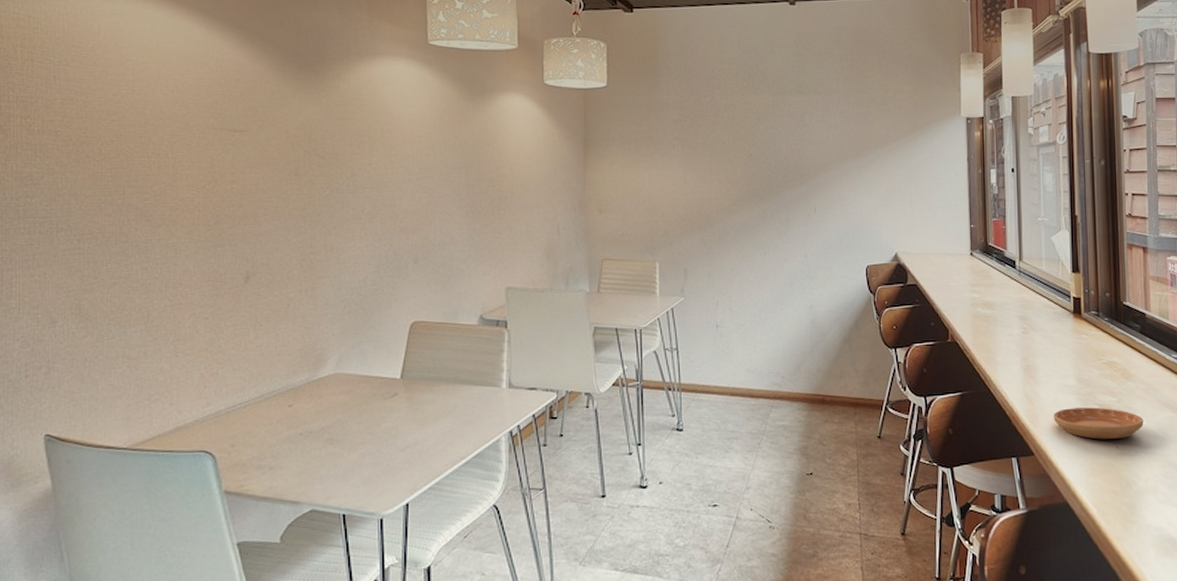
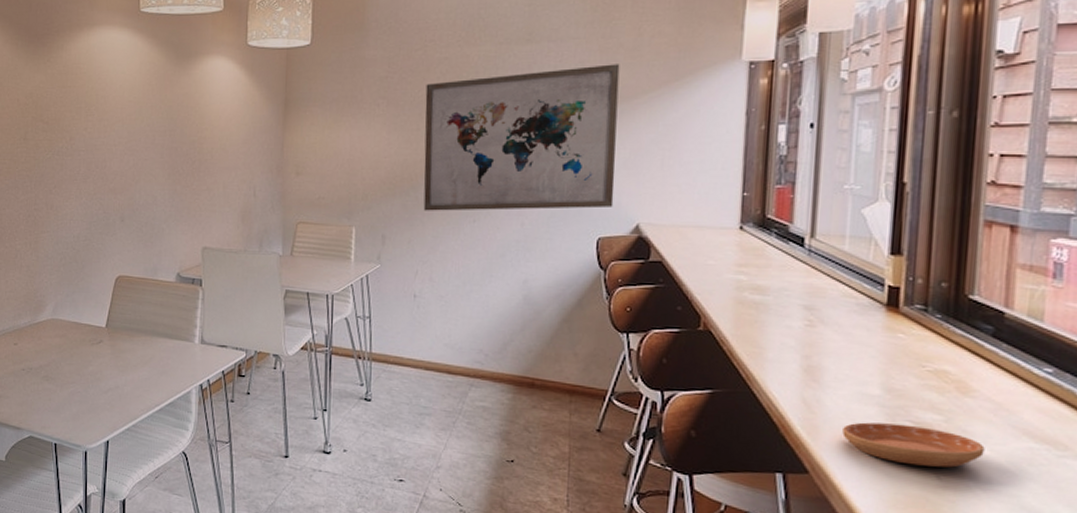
wall art: none [715,115,877,245] -> present [423,64,620,211]

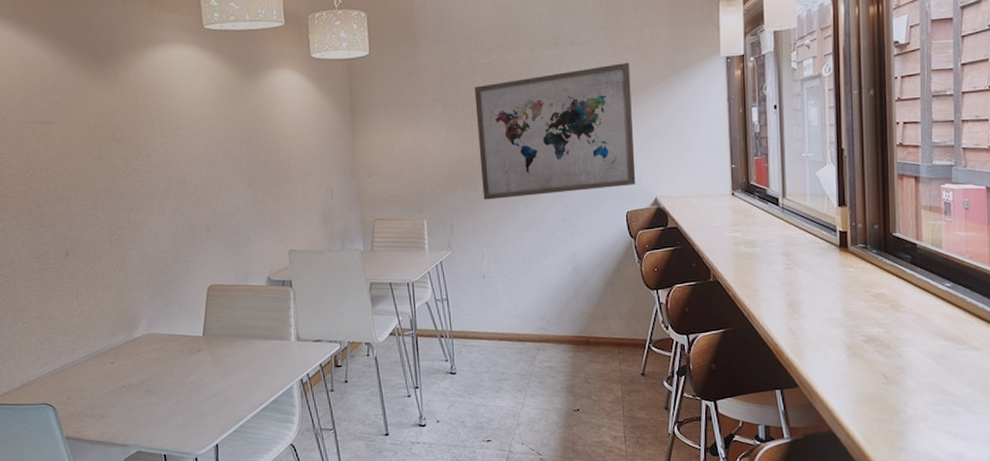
saucer: present [842,422,985,468] -> none [819,339,913,370]

